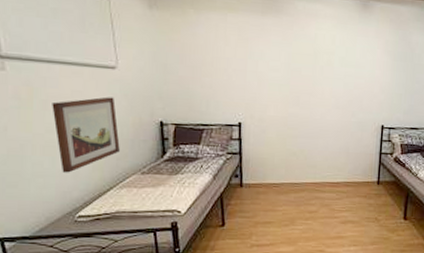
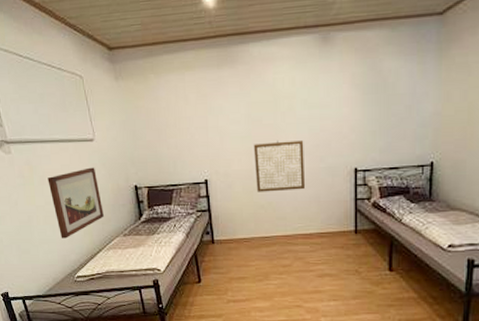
wall art: none [290,92,339,141] -> present [253,140,305,192]

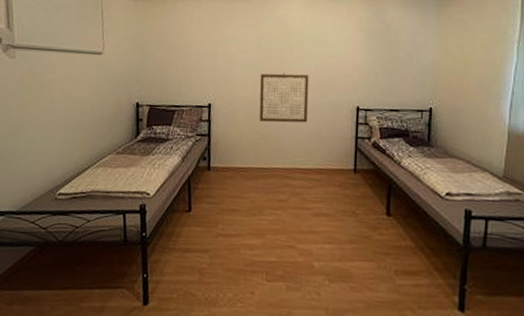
wall art: present [47,167,104,239] -> none [47,80,100,151]

